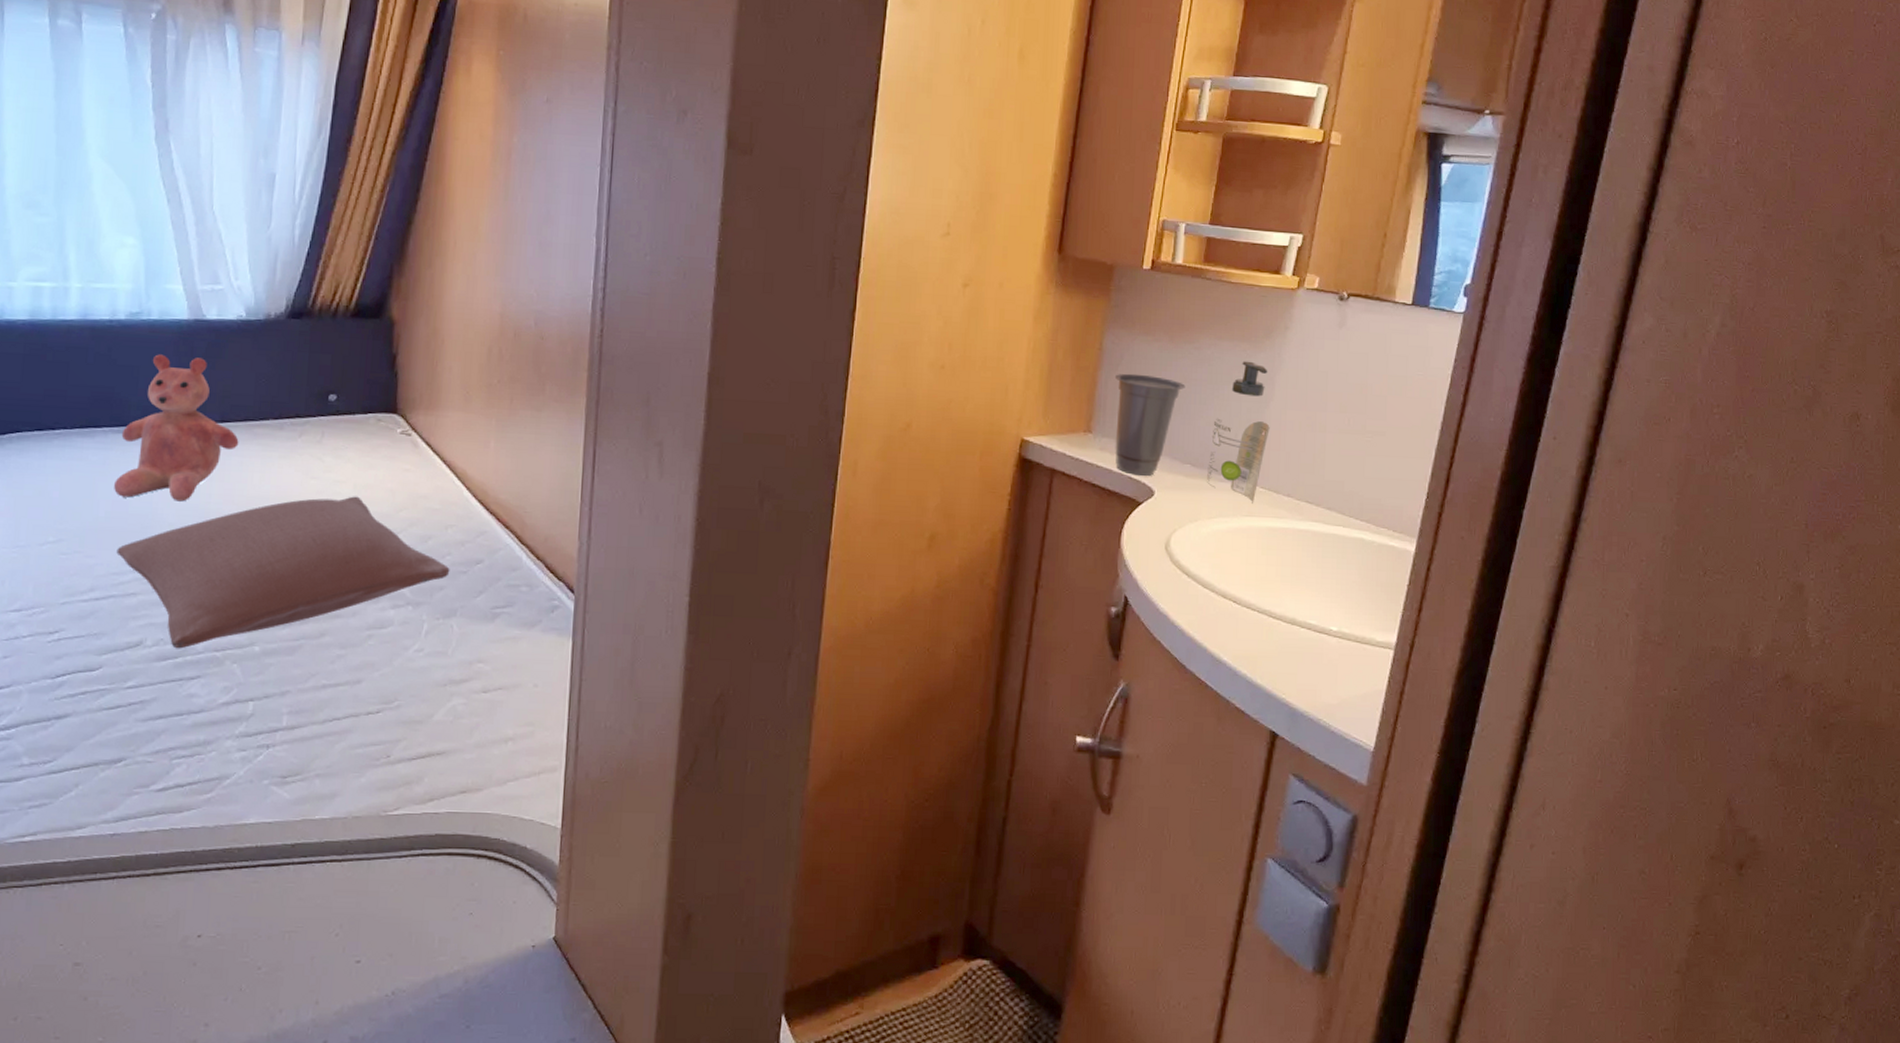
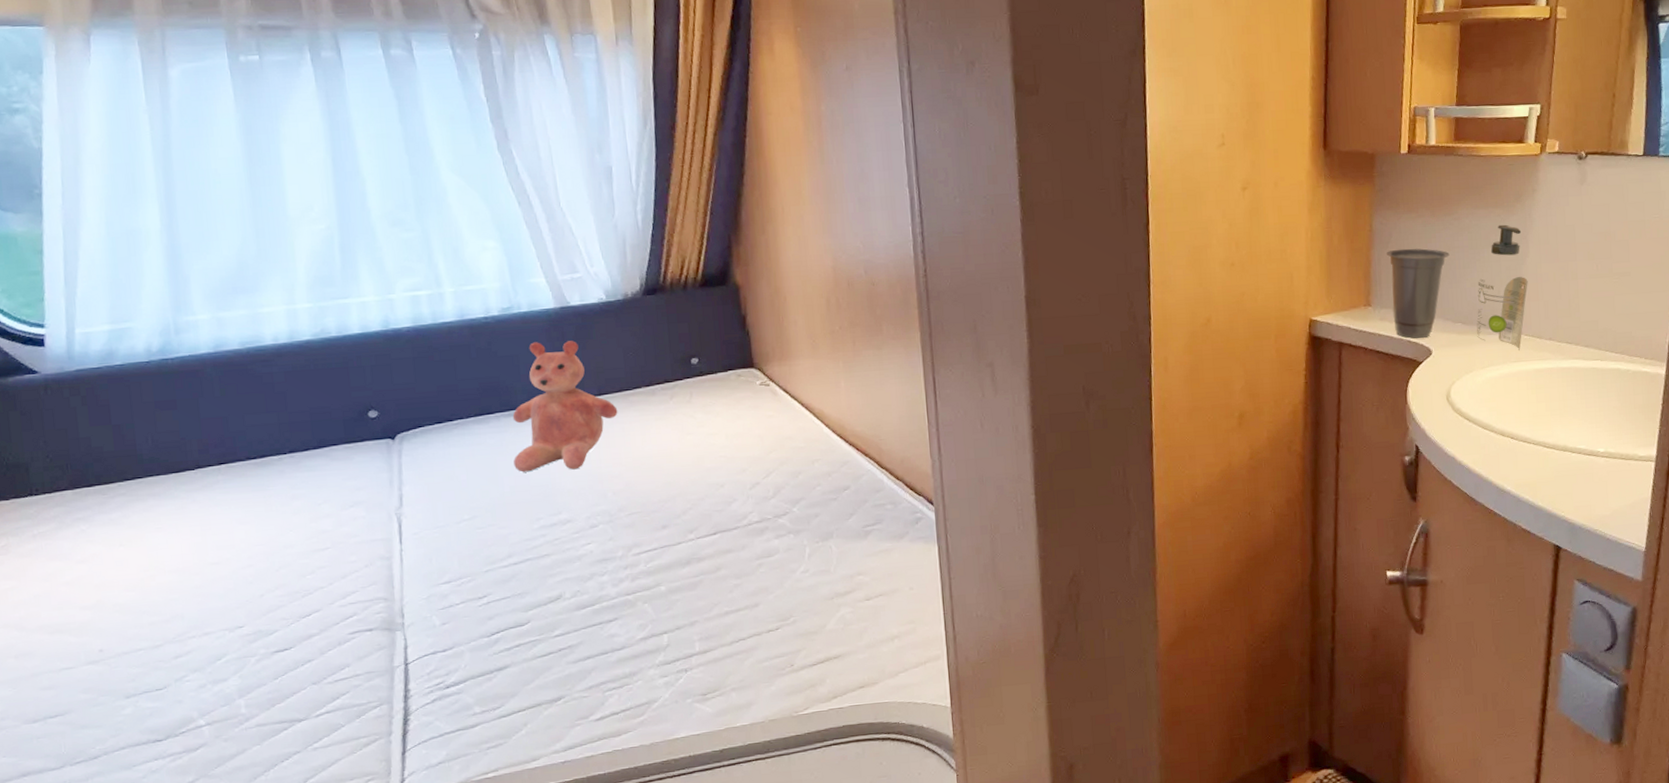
pillow: present [116,496,450,649] -> none [525,445,822,598]

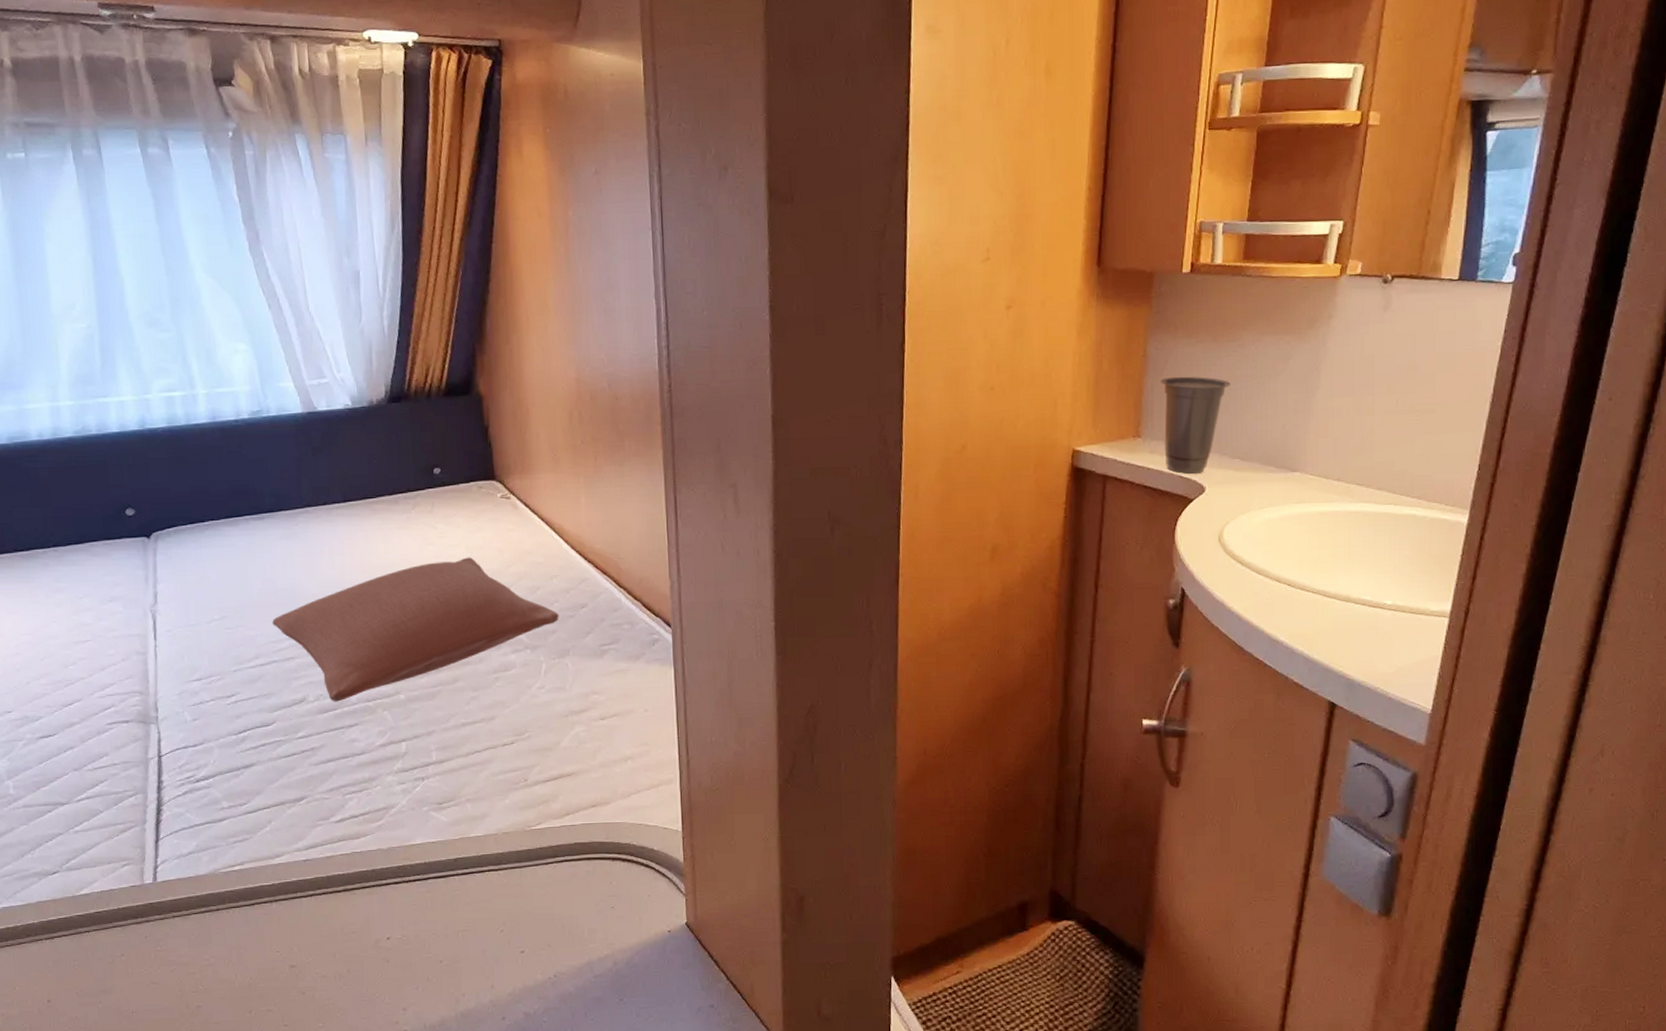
teddy bear: present [512,341,618,473] -> none [261,446,362,576]
pillow: none [525,445,822,598] -> present [272,557,559,702]
soap dispenser: present [1476,224,1528,350] -> none [1257,353,1317,491]

